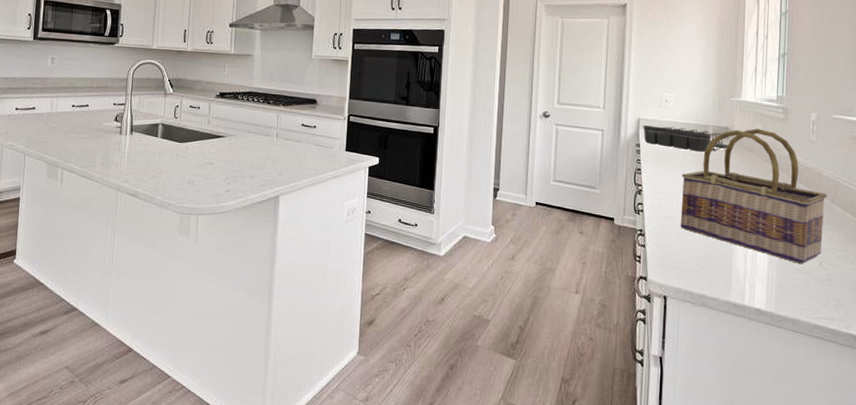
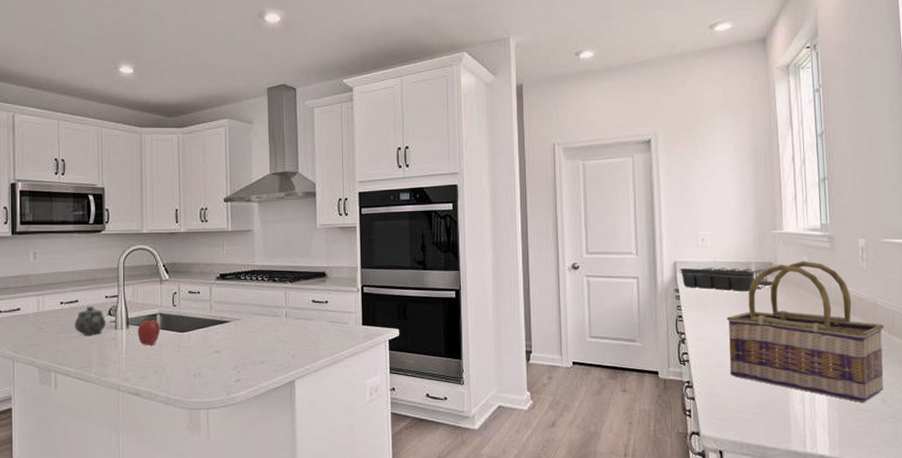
teapot: none [83,110,112,137] -> present [74,305,106,334]
fruit: none [139,126,161,152] -> present [137,317,160,346]

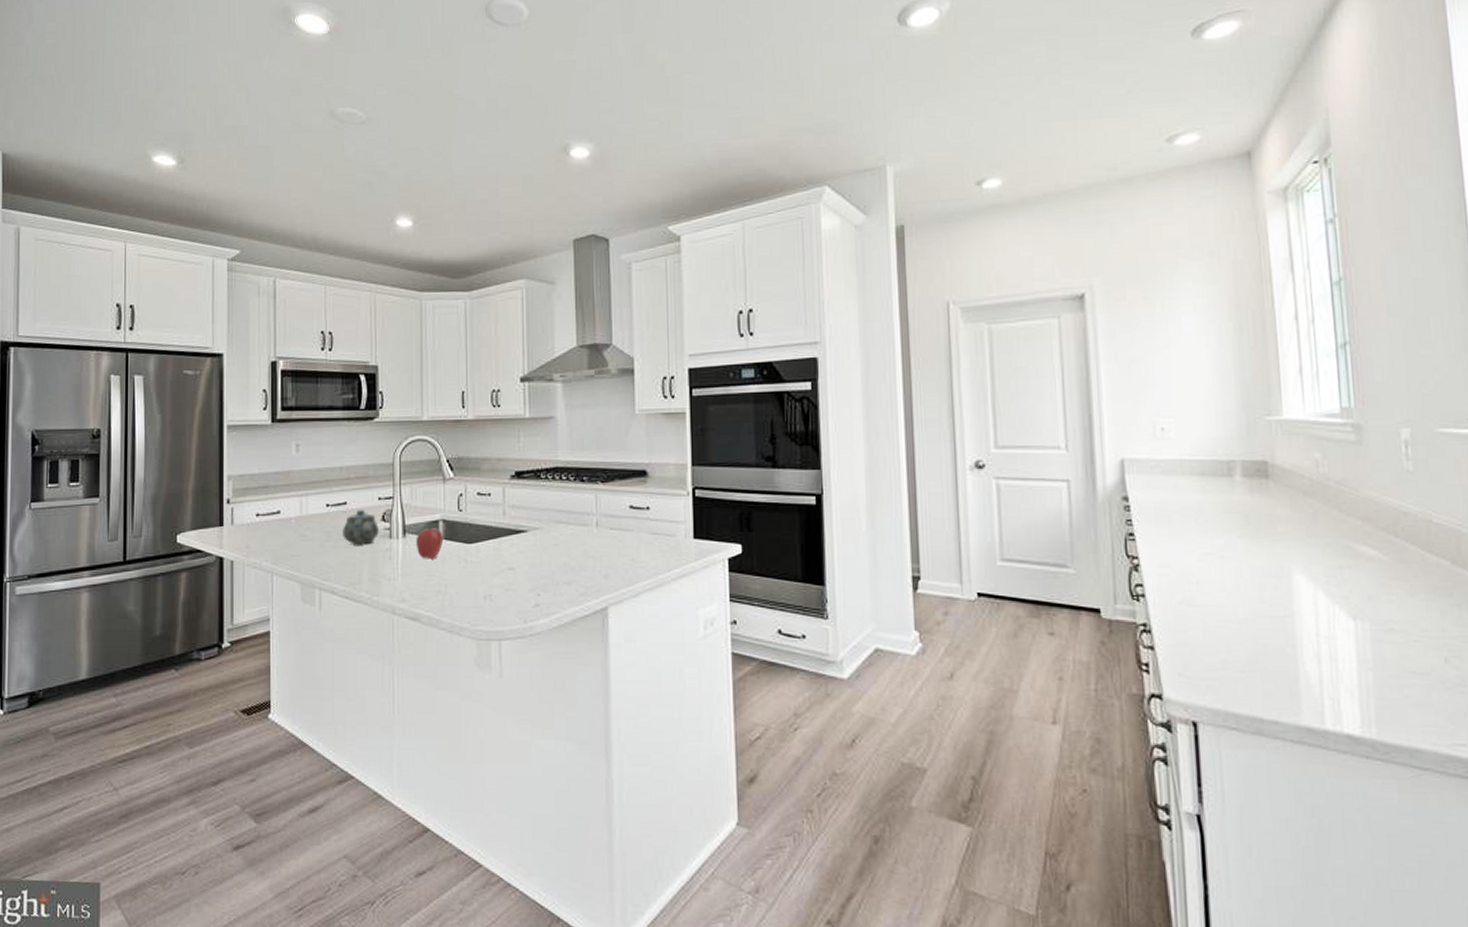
dish rack: present [679,267,774,293] -> none [1129,466,1270,502]
basket: present [726,261,884,402] -> none [1199,459,1445,661]

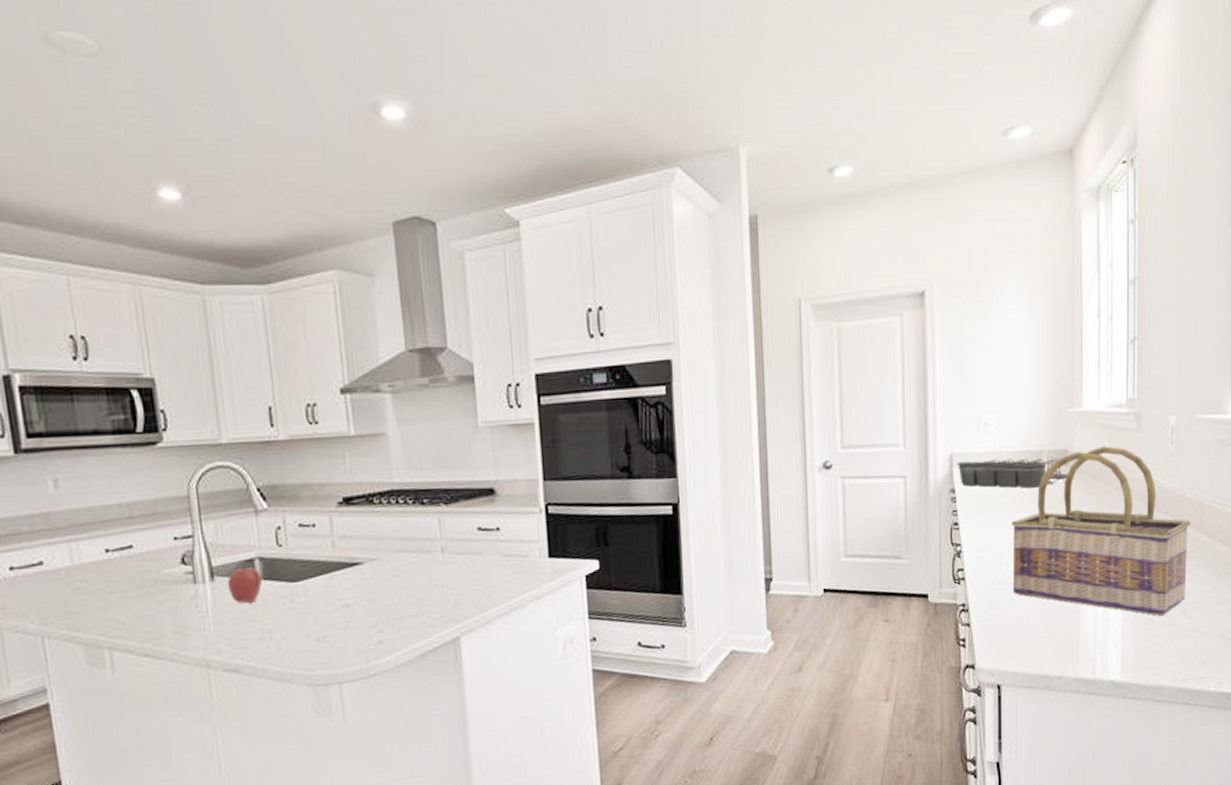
teapot: present [342,509,379,544] -> none [130,552,179,594]
dish rack: none [1129,466,1270,502] -> present [957,458,1068,490]
basket: none [1199,459,1445,661] -> present [1011,446,1191,616]

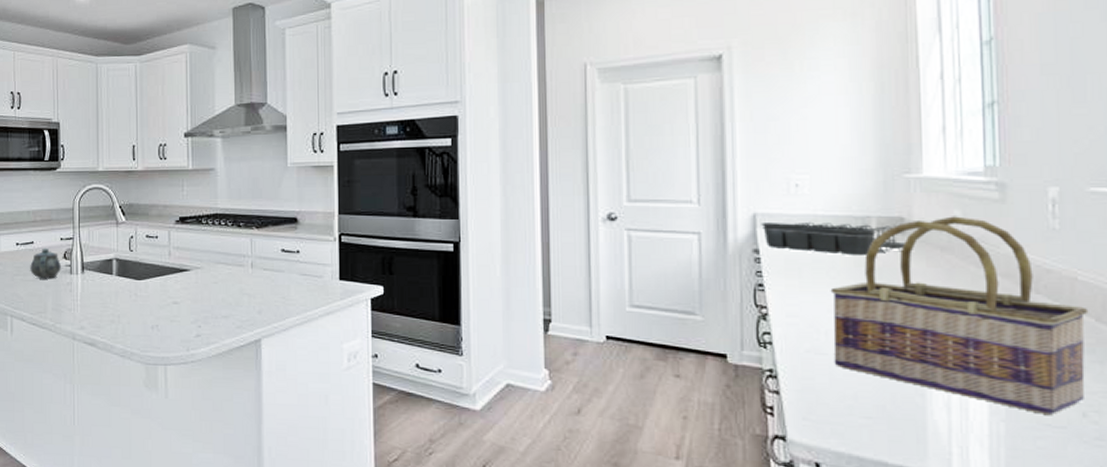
teapot: none [130,552,179,594] -> present [30,247,61,278]
fruit: present [227,563,262,604] -> none [92,262,116,293]

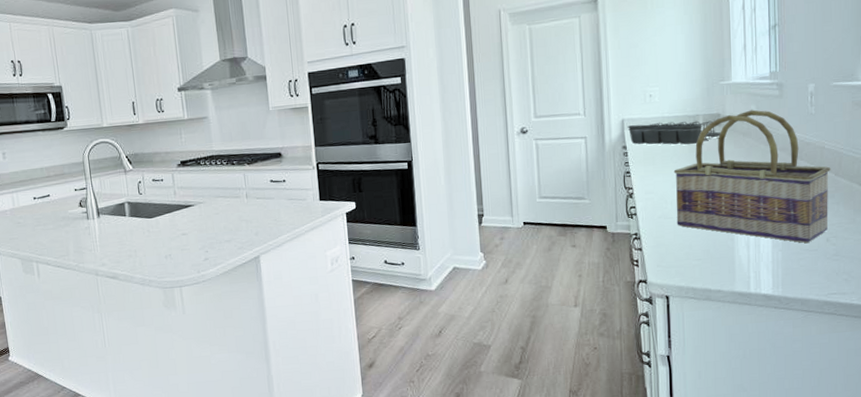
teapot: present [30,247,61,278] -> none [49,199,78,226]

